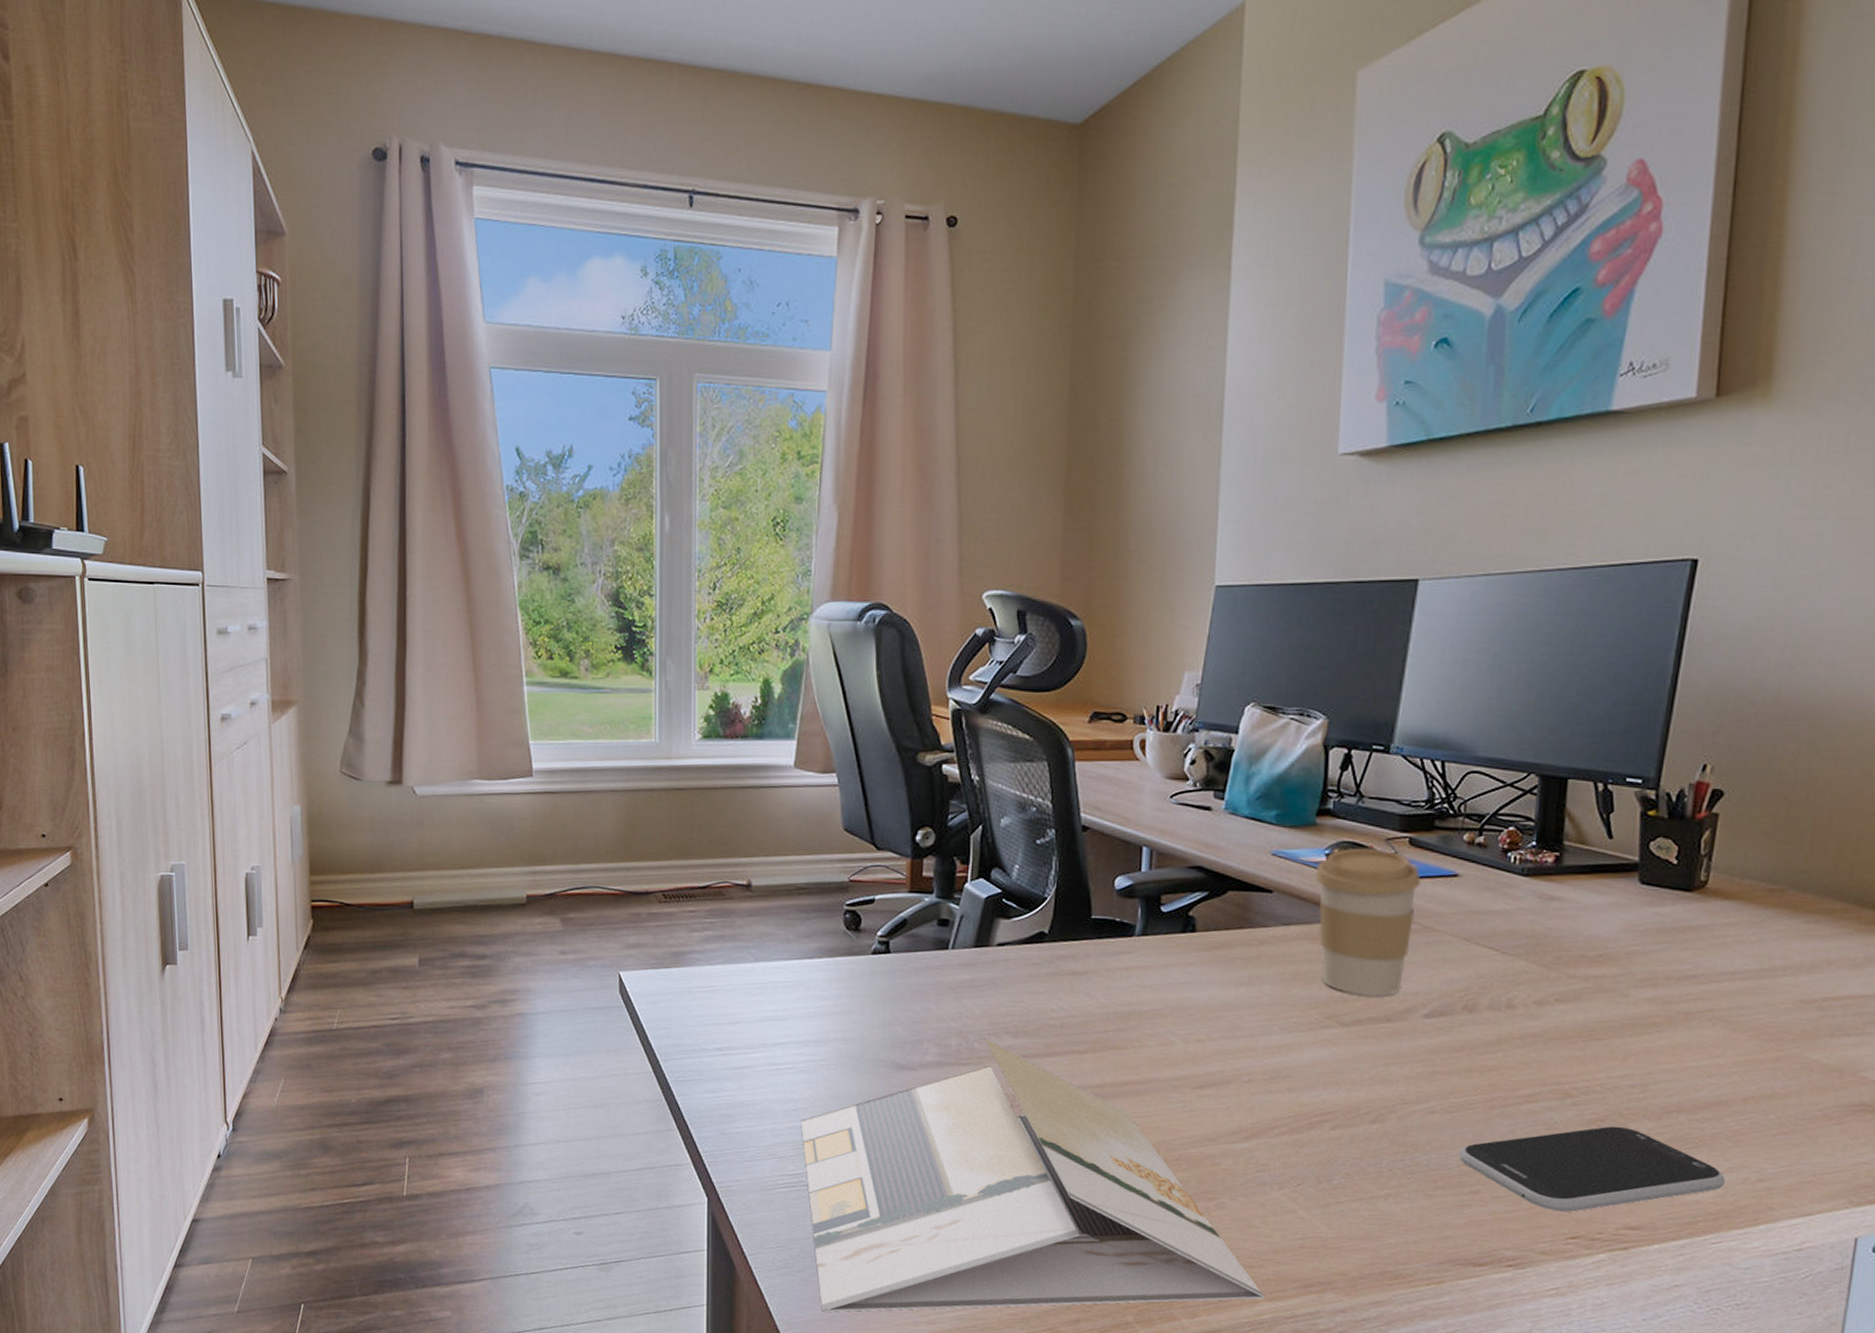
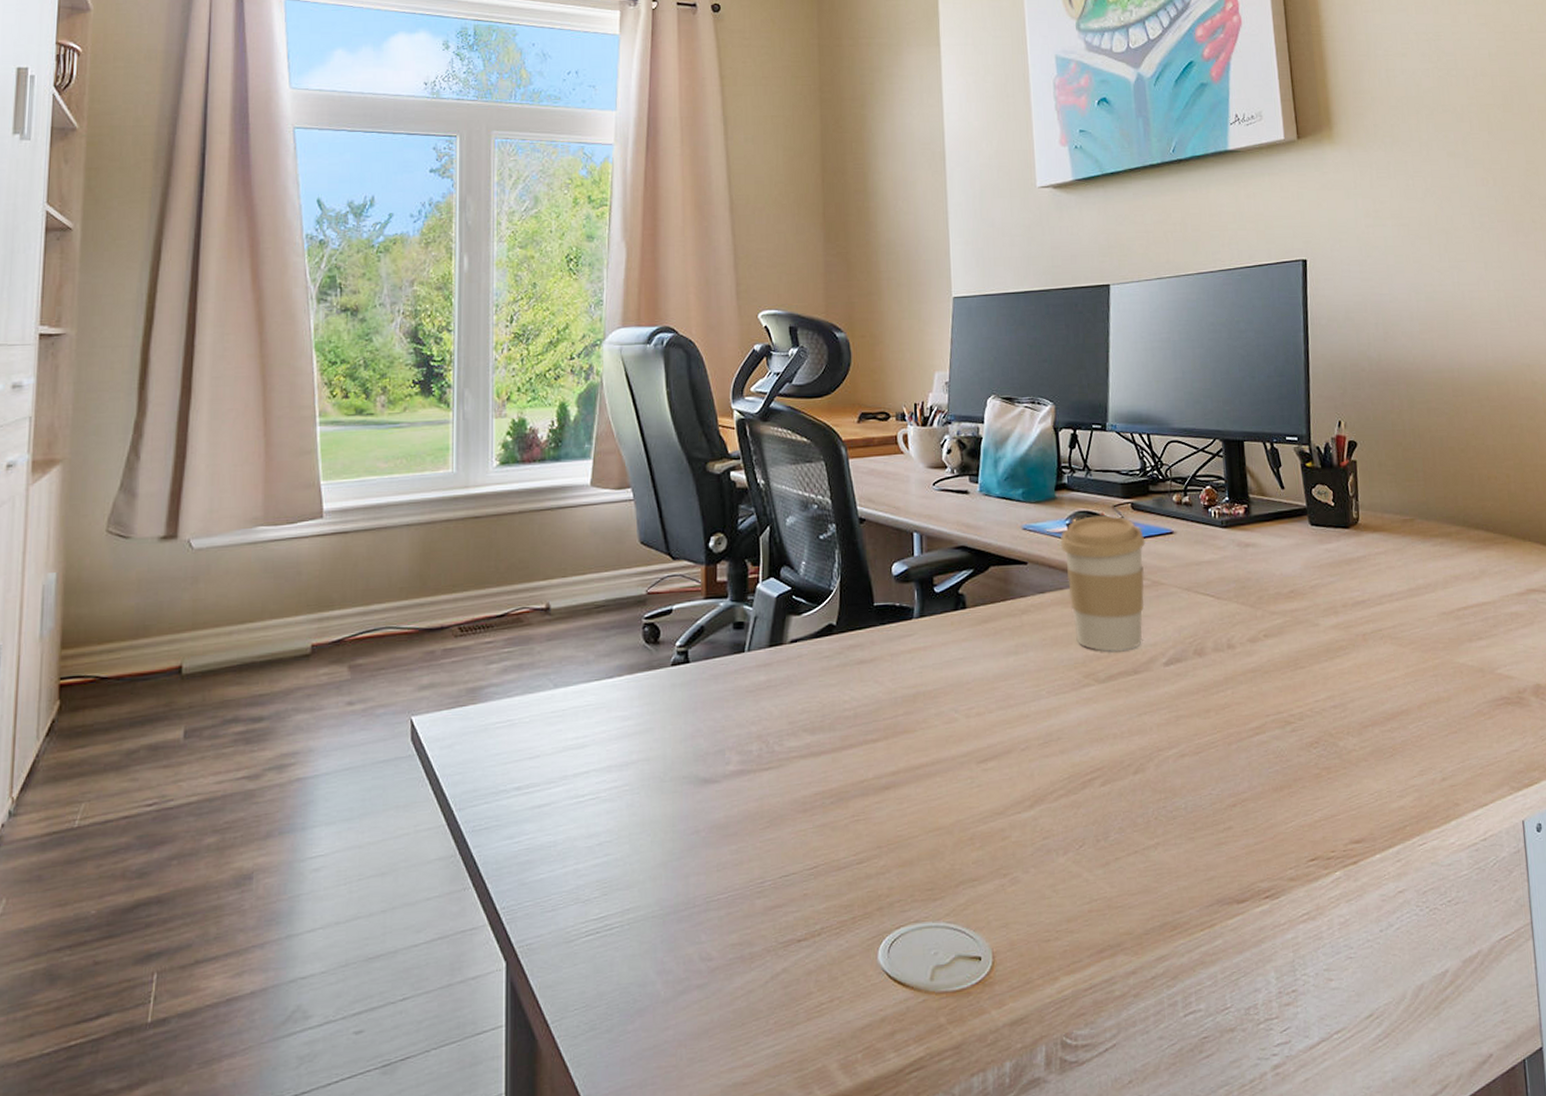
brochure: present [800,1036,1265,1313] -> none [604,737,1064,1077]
smartphone: present [1459,1126,1725,1212] -> none [1210,745,1419,836]

